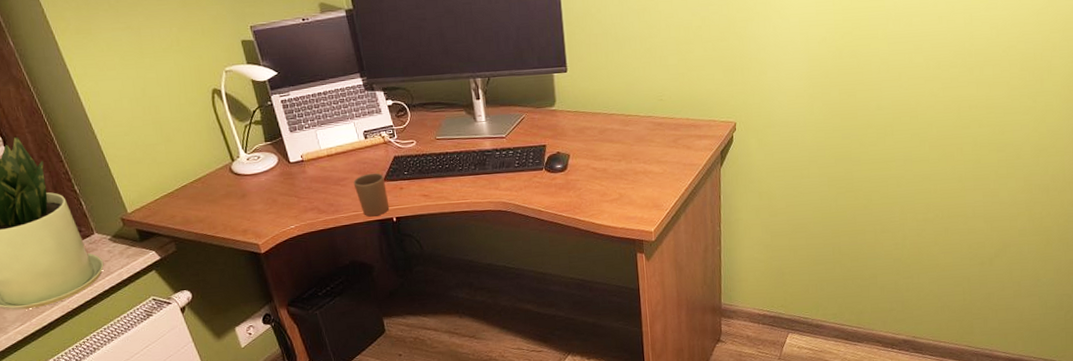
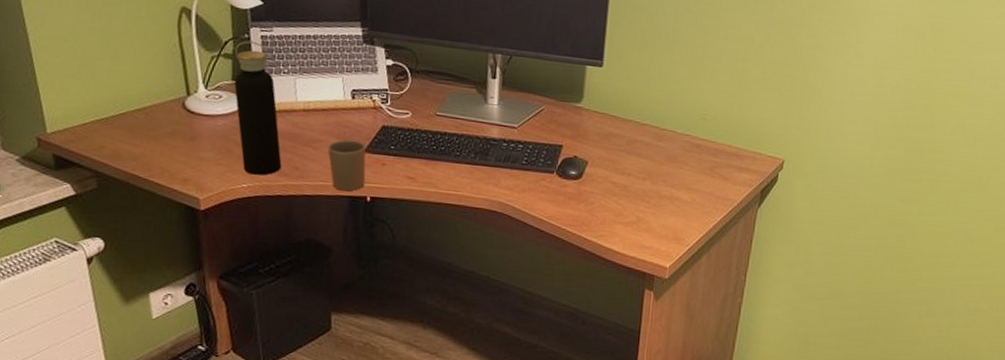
water bottle: none [262,106,319,217] -> present [234,41,282,176]

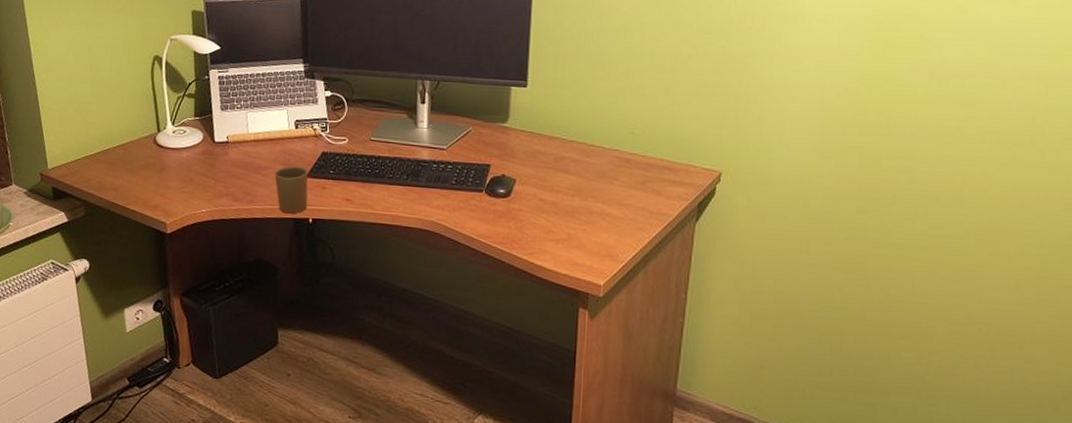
water bottle: present [234,41,282,176] -> none [196,81,235,201]

